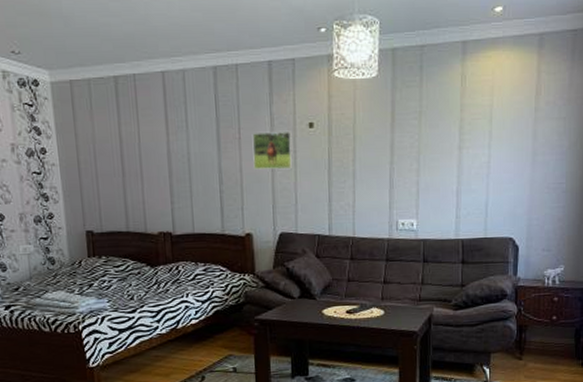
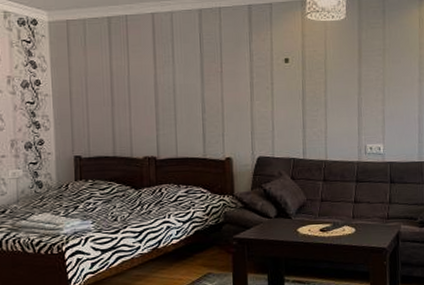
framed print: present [252,130,293,170] -> none [233,65,270,100]

